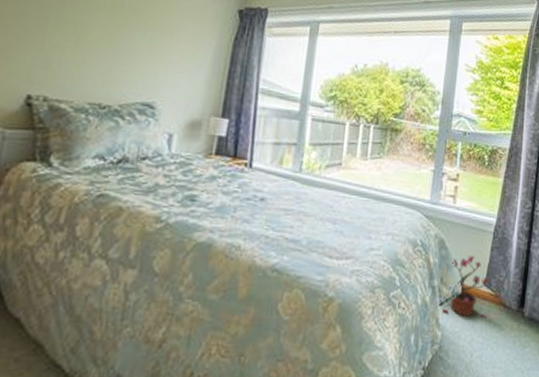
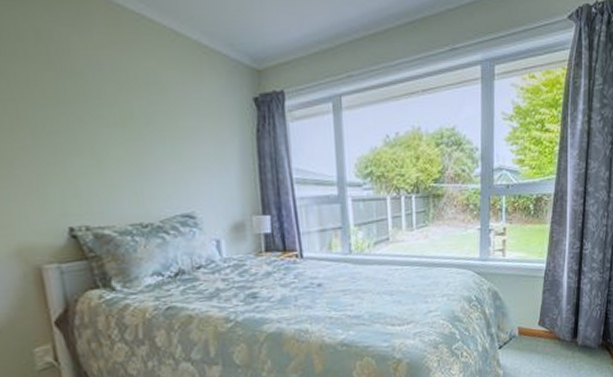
potted plant: present [442,256,487,318] -> none [502,301,543,354]

